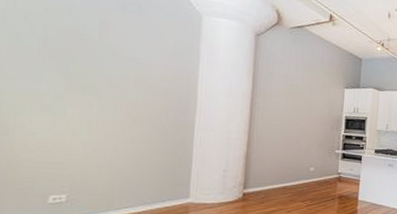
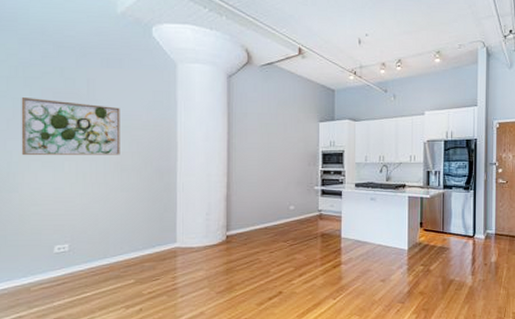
wall art: none [15,33,136,105] -> present [21,98,120,156]

